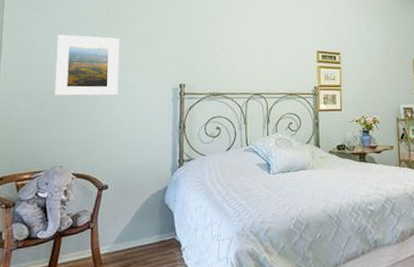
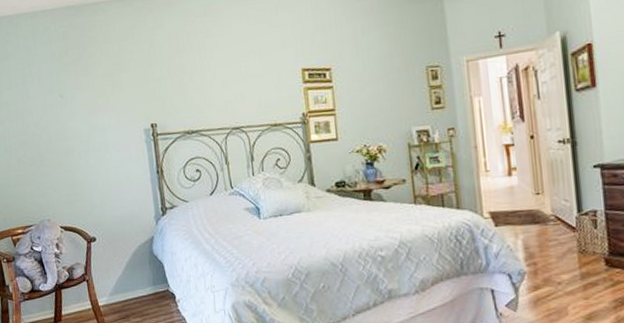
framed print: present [54,34,120,96] -> none [21,78,91,147]

